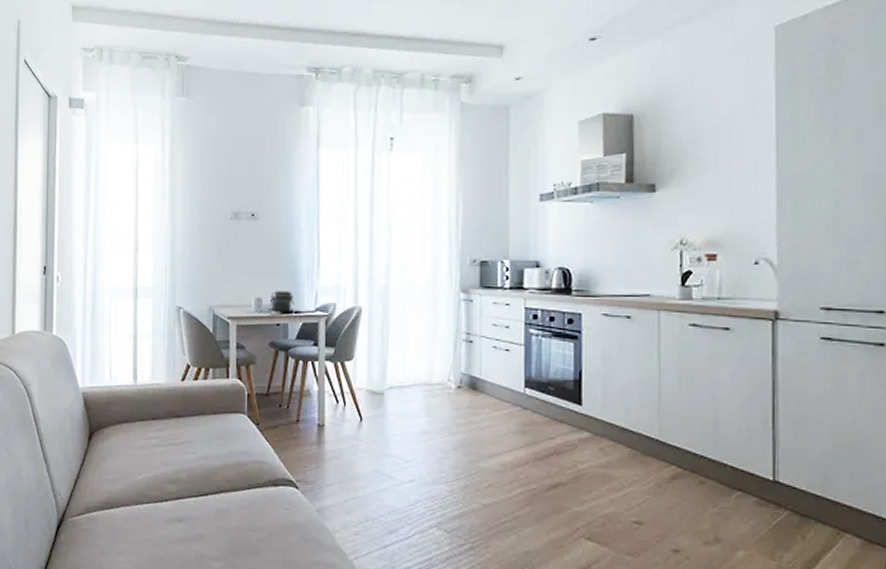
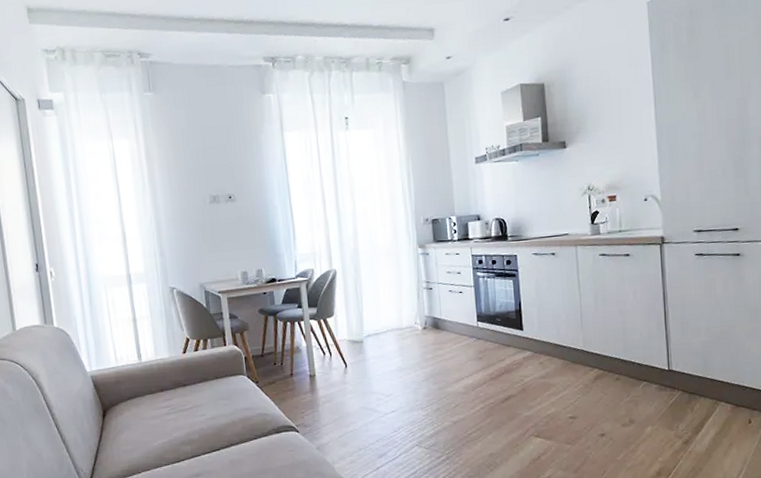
jar: present [270,290,294,314] -> none [255,262,277,283]

